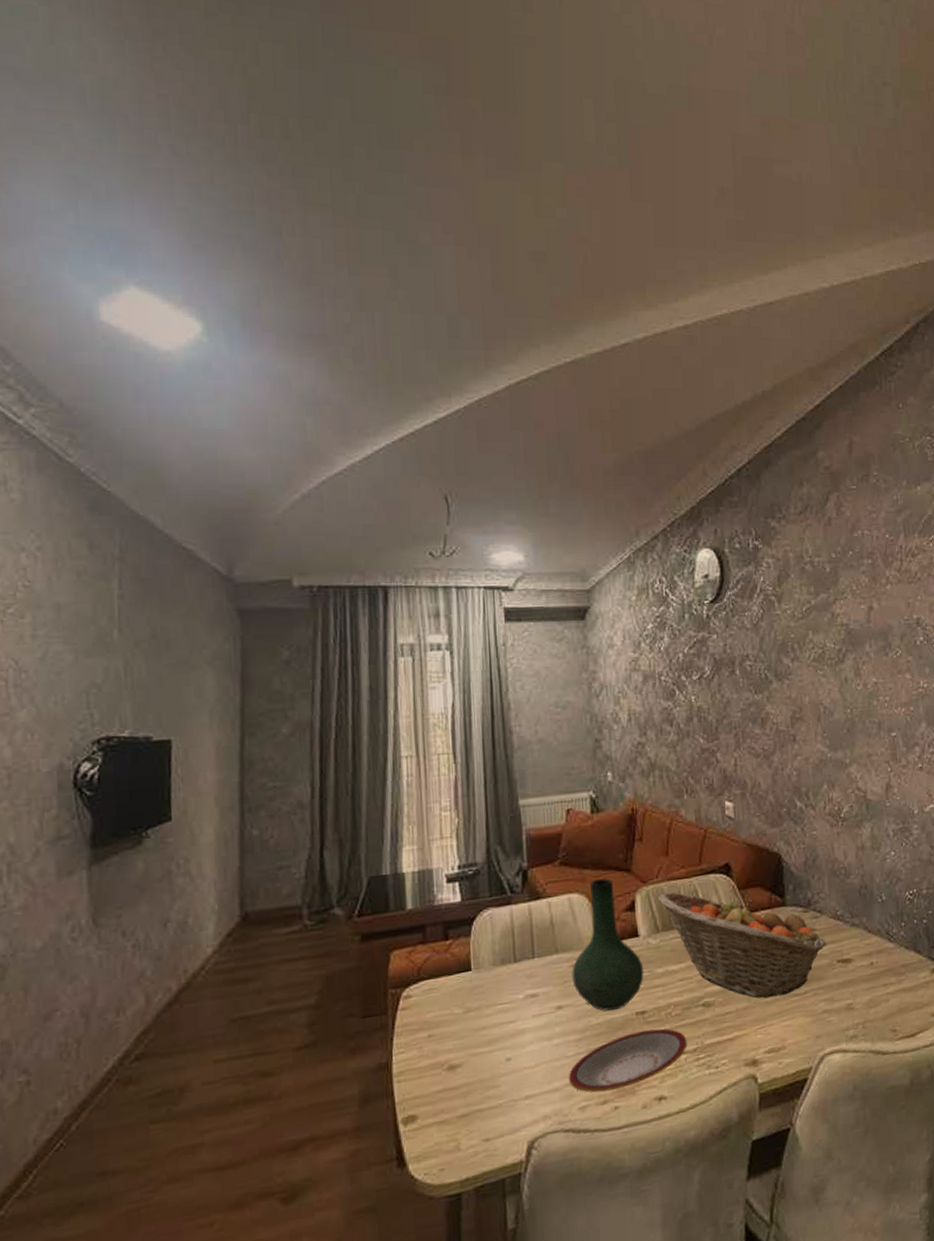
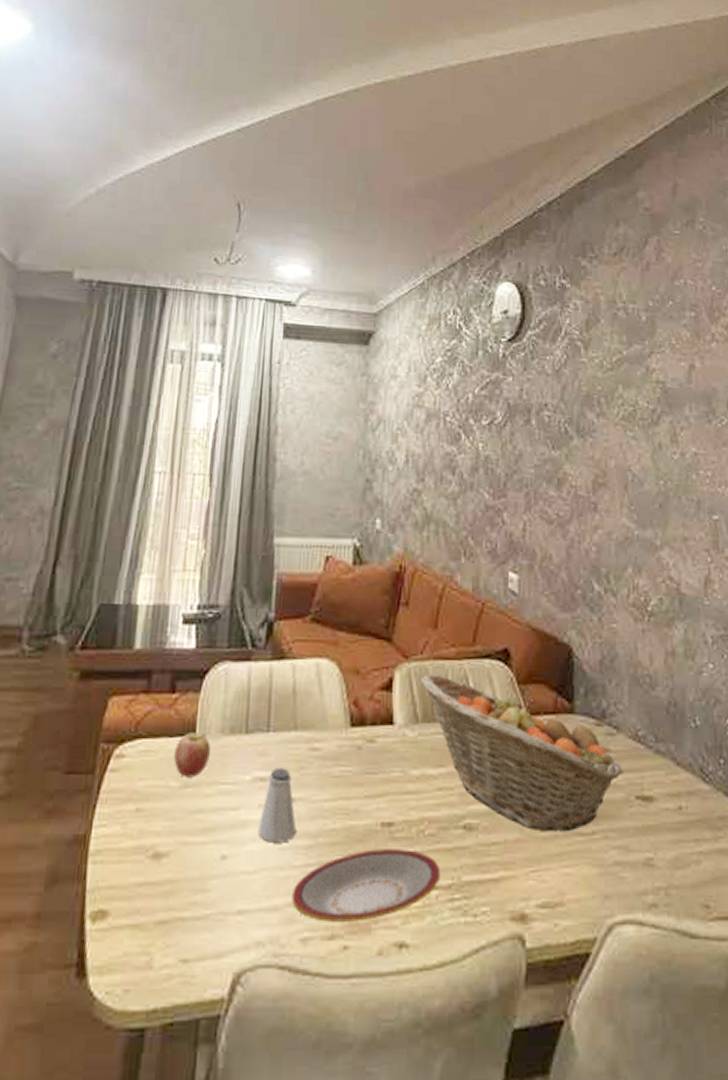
fruit: none [455,968,486,1005] -> present [174,733,210,778]
saltshaker: none [534,984,567,1043] -> present [258,768,297,843]
vase: present [572,878,644,1011] -> none [310,645,396,816]

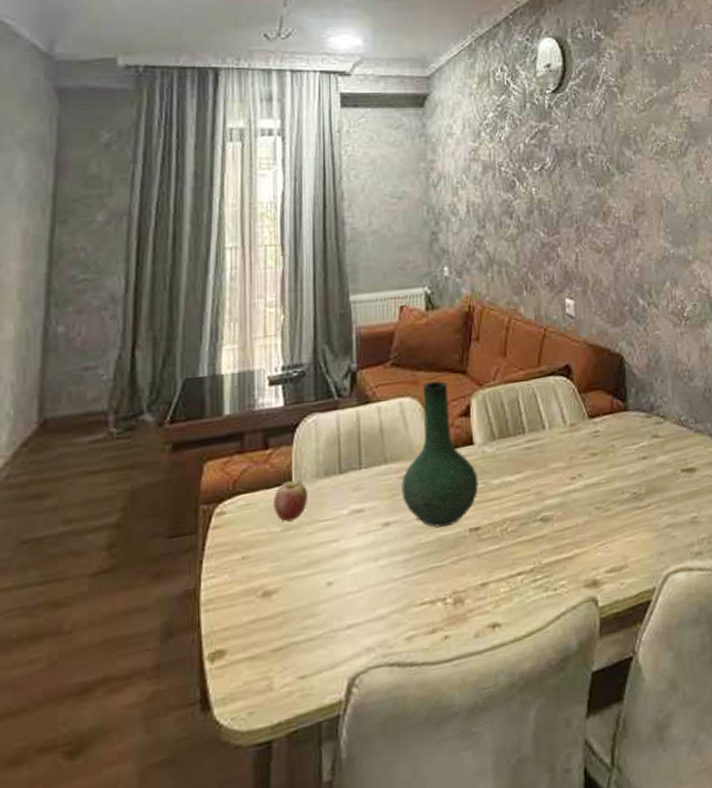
saltshaker: present [258,768,297,843] -> none [359,498,394,564]
plate: present [291,849,441,922] -> none [394,546,524,620]
vase: none [310,645,396,816] -> present [401,381,479,528]
fruit basket: present [421,675,624,832] -> none [495,396,671,512]

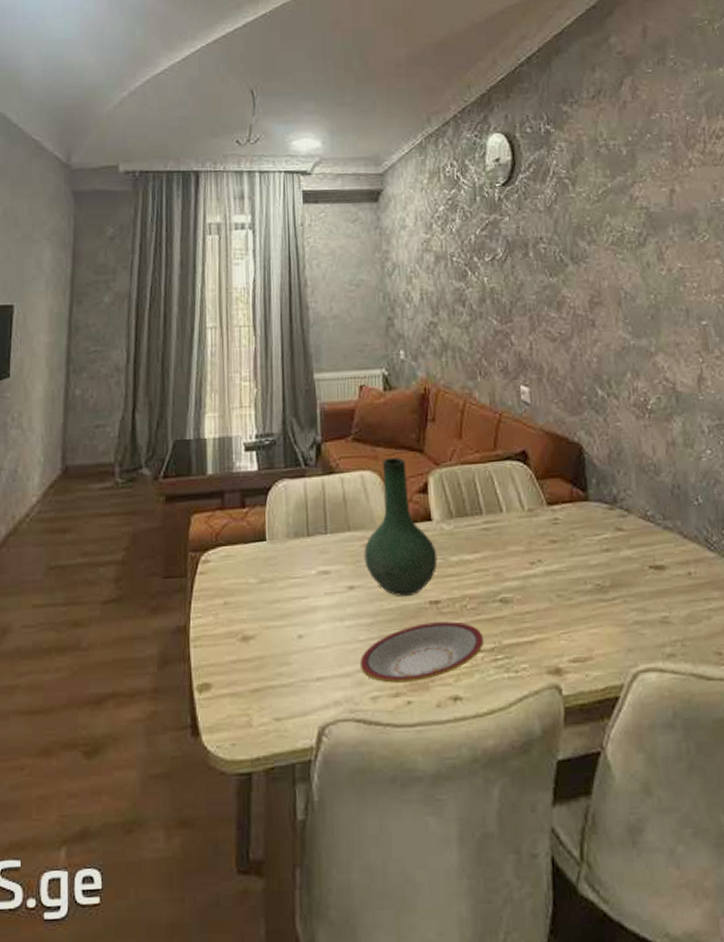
fruit: present [273,480,307,522] -> none [250,538,280,575]
plate: none [394,546,524,620] -> present [359,621,484,683]

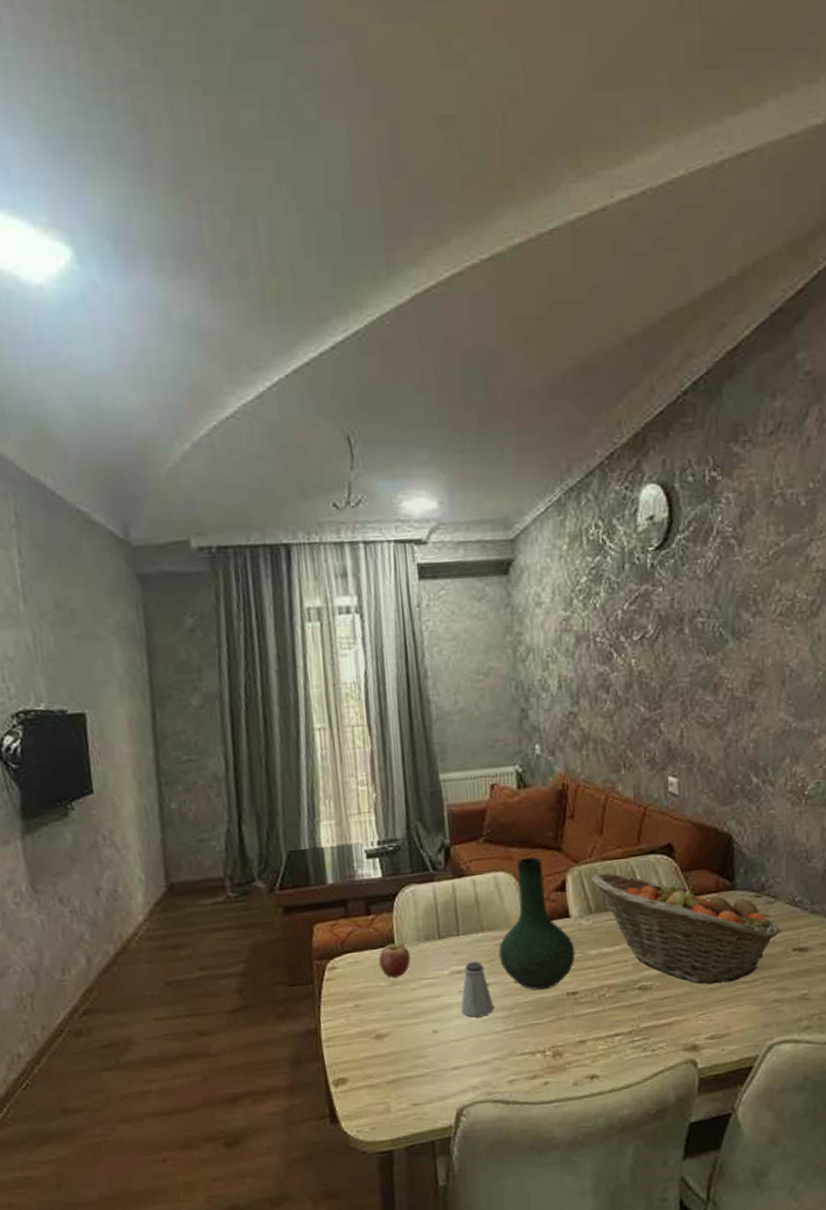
fruit: none [250,538,280,575] -> present [379,943,410,978]
saltshaker: none [326,562,358,623] -> present [461,962,494,1018]
plate: present [359,621,484,683] -> none [496,1009,622,1068]
fruit basket: none [452,477,637,600] -> present [592,873,782,984]

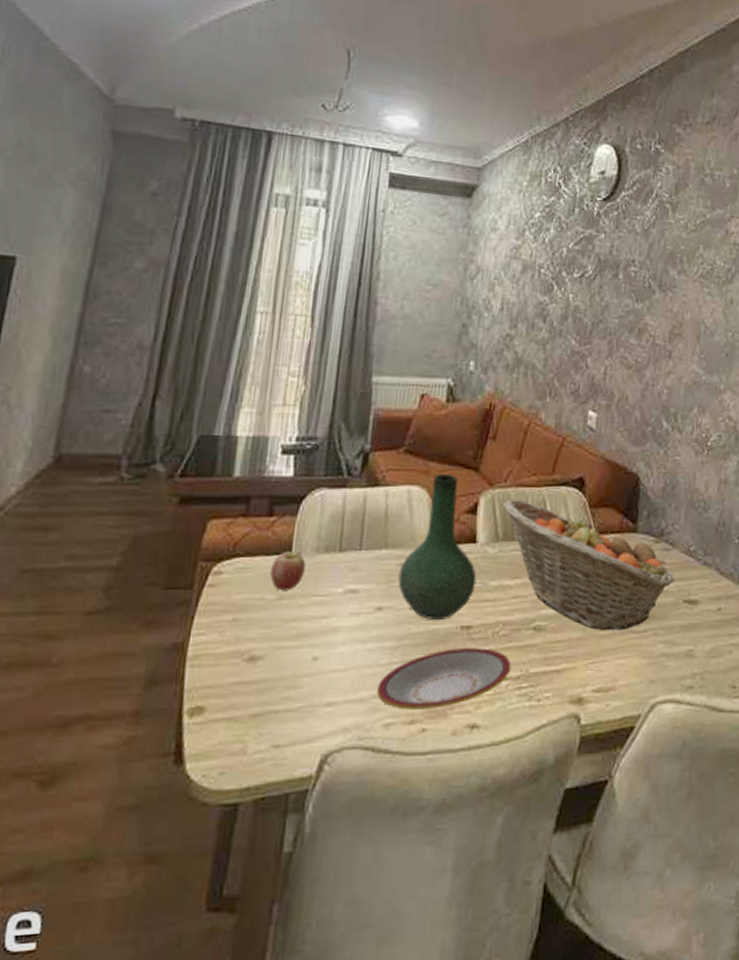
saltshaker: present [461,962,494,1018] -> none [348,582,384,645]
plate: none [496,1009,622,1068] -> present [376,648,511,710]

